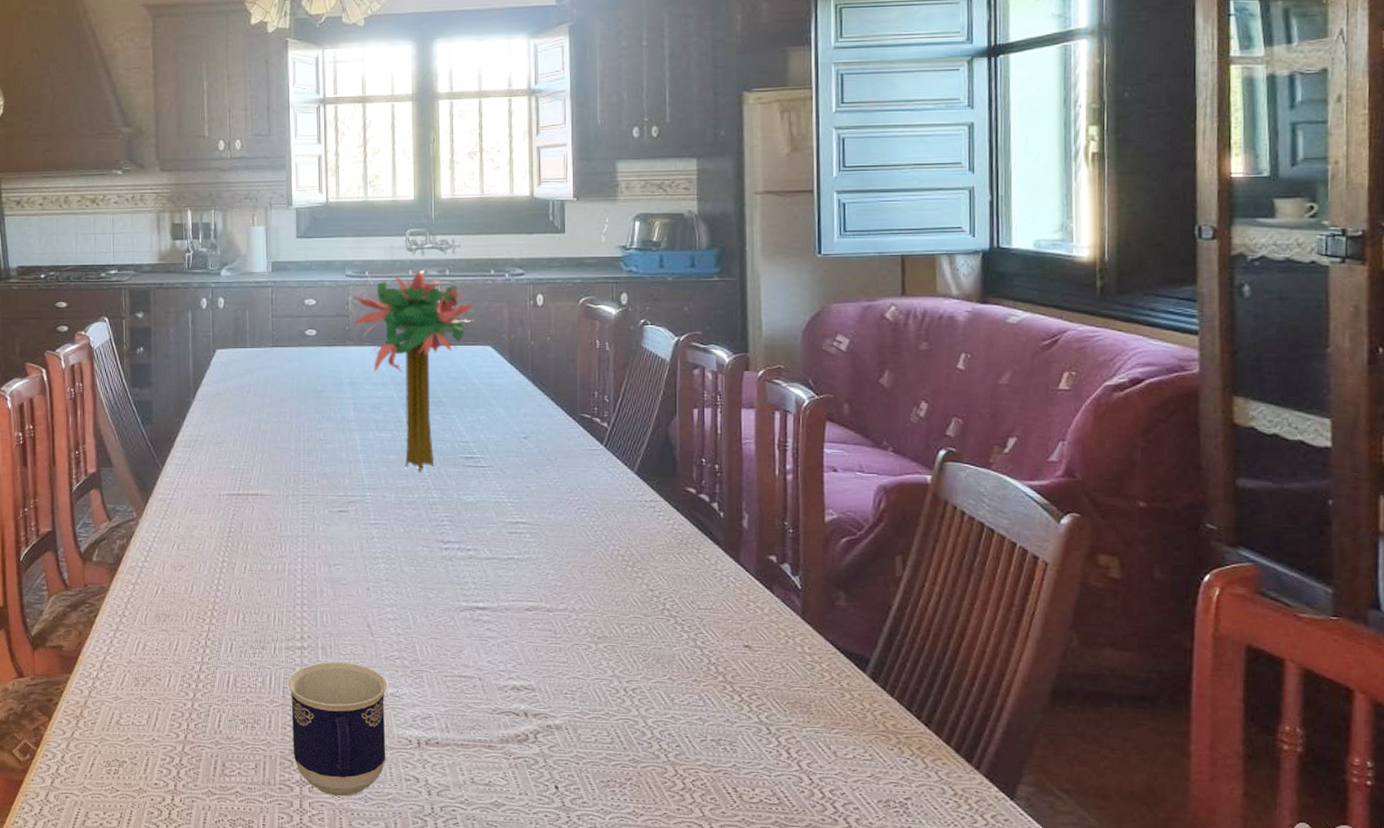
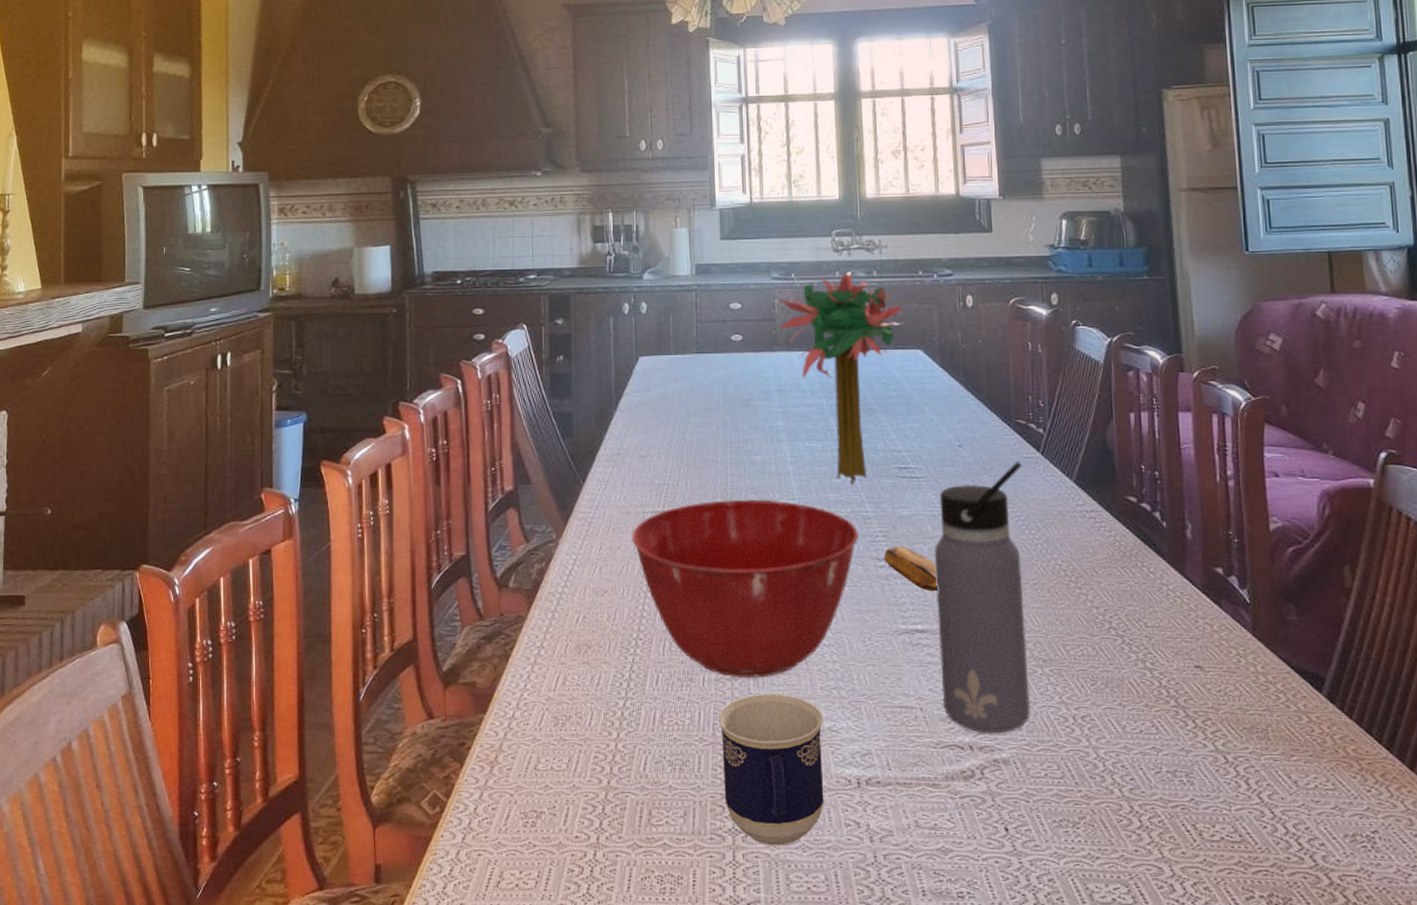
mixing bowl: none [208,484,424,648] -> present [632,499,858,678]
banana: none [448,530,499,573] -> present [883,546,938,592]
water bottle: none [498,452,585,703] -> present [935,460,1031,734]

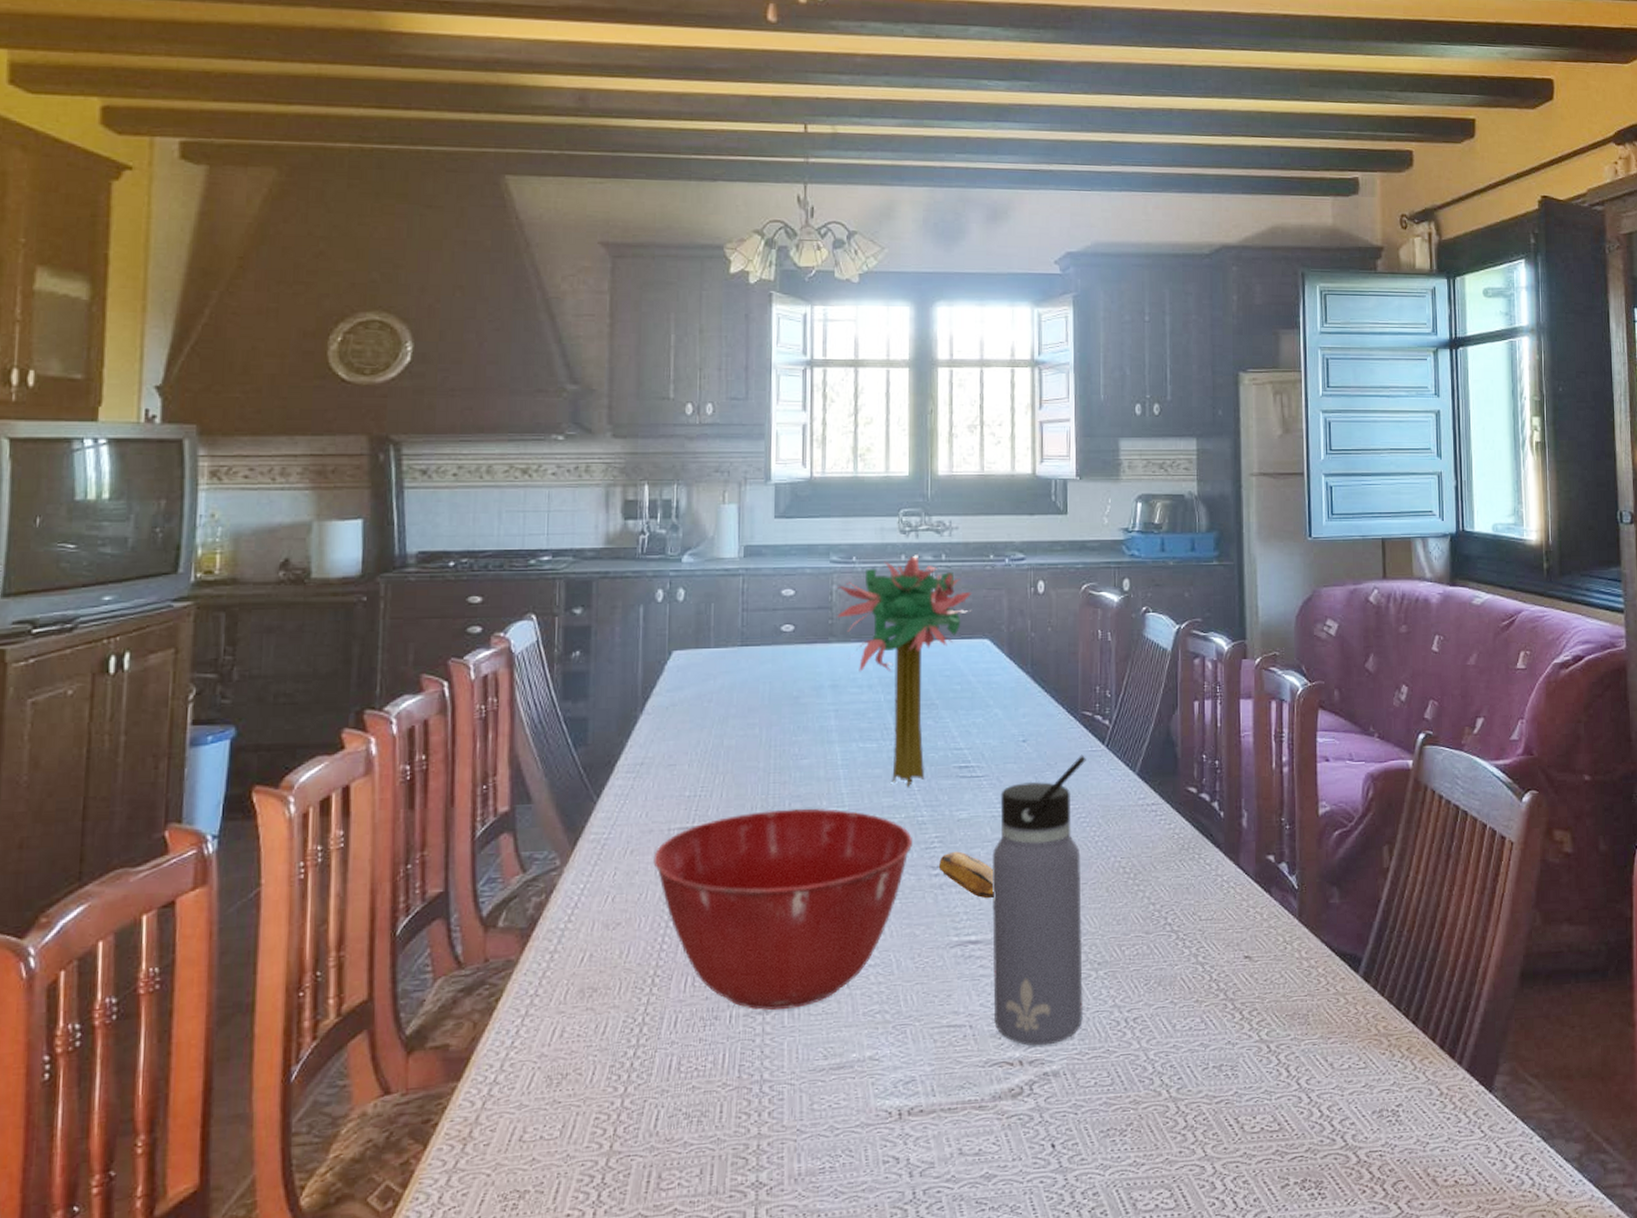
cup: present [718,693,824,846] -> none [746,1024,864,1196]

